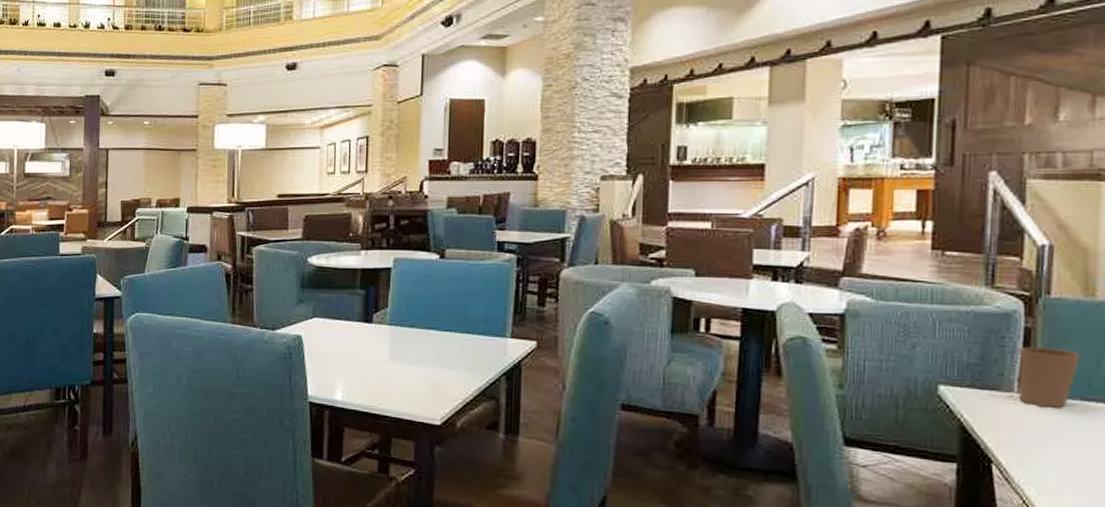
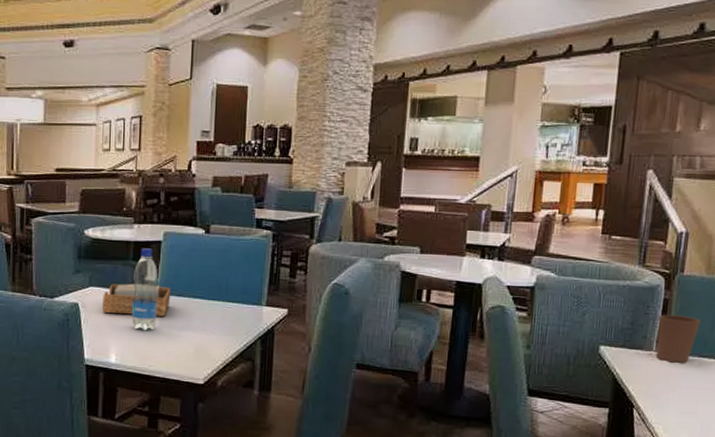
napkin holder: none [327,314,403,351] -> present [102,283,171,317]
bottle: none [359,275,388,366] -> present [131,248,159,331]

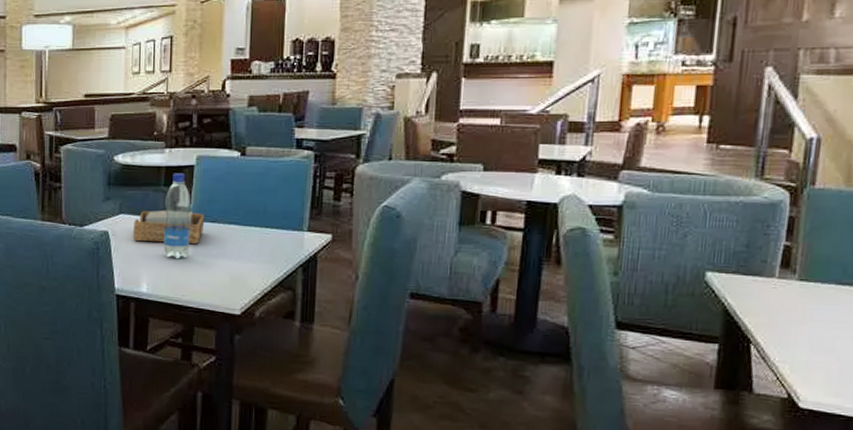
cup: present [656,314,701,364] -> none [779,234,838,293]

